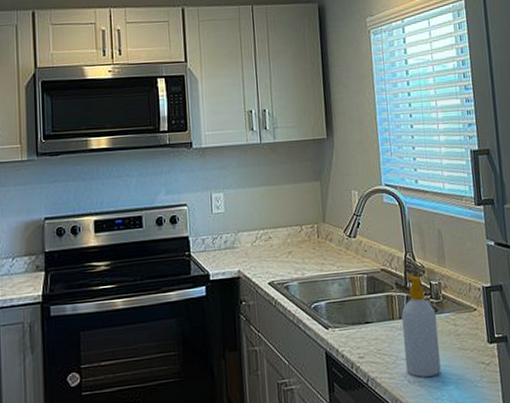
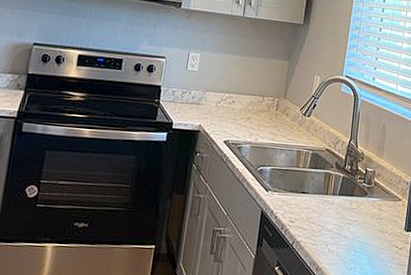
soap bottle: present [401,273,441,378] -> none [328,157,365,250]

